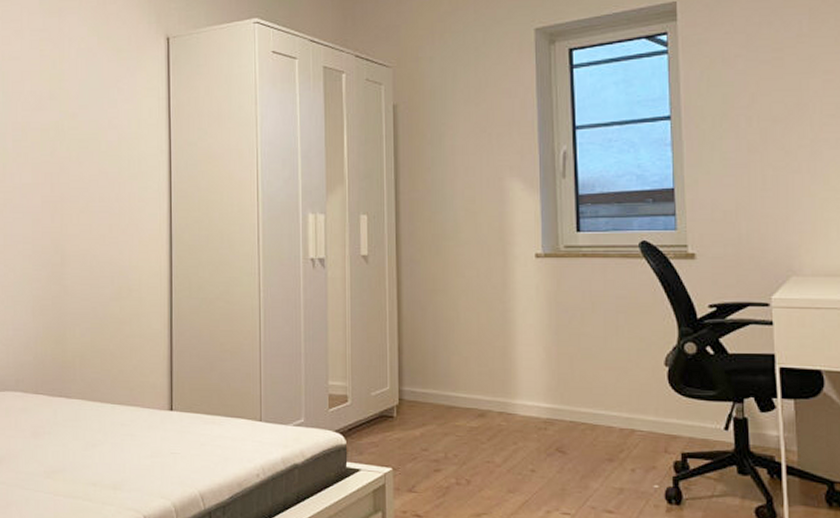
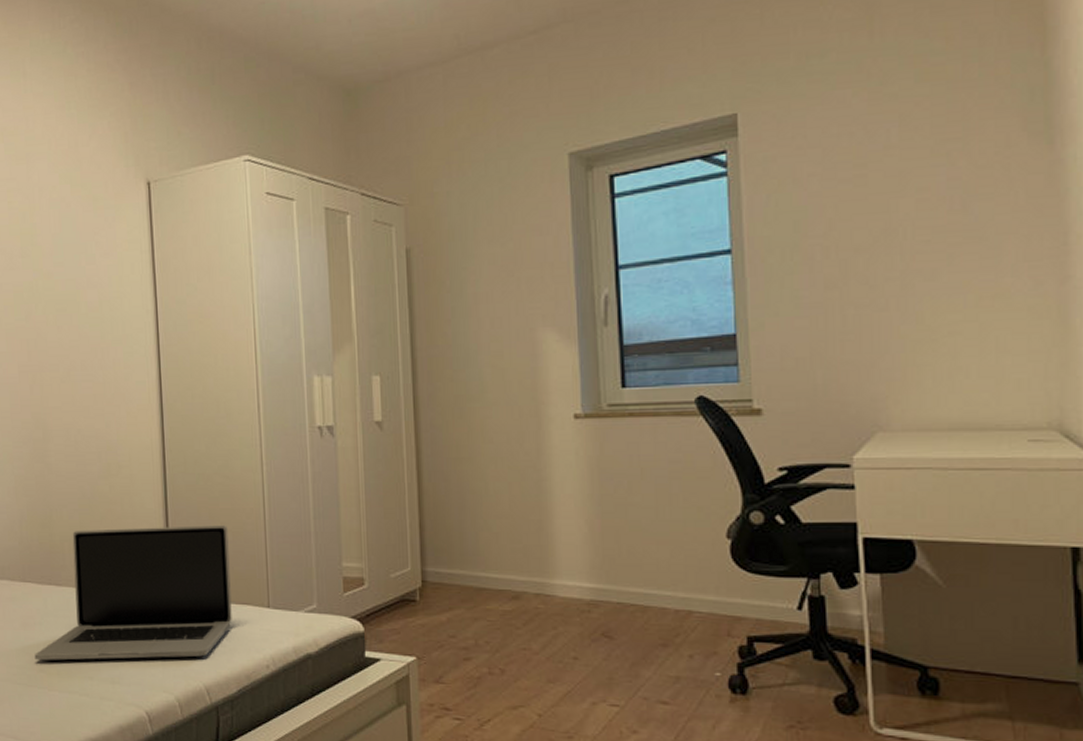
laptop: none [42,345,227,468] -> present [34,526,232,661]

